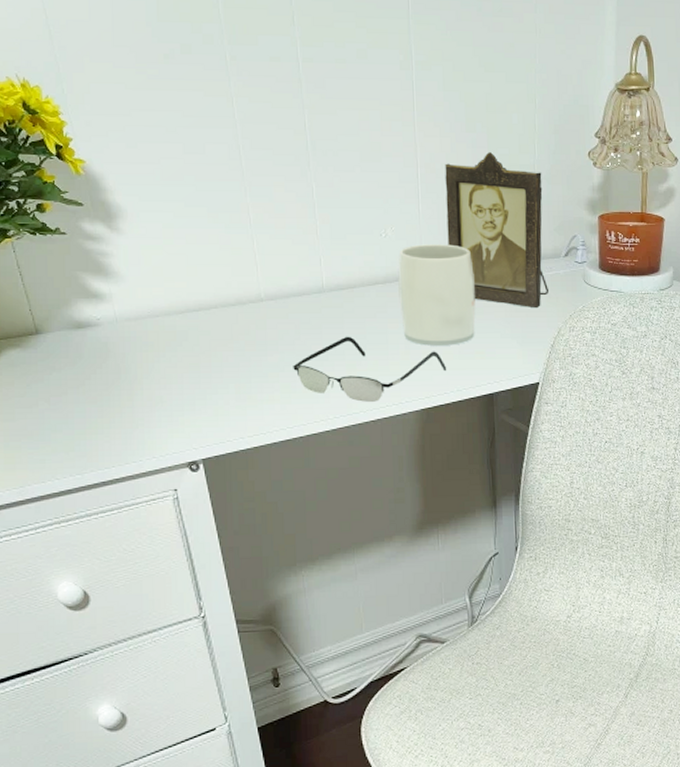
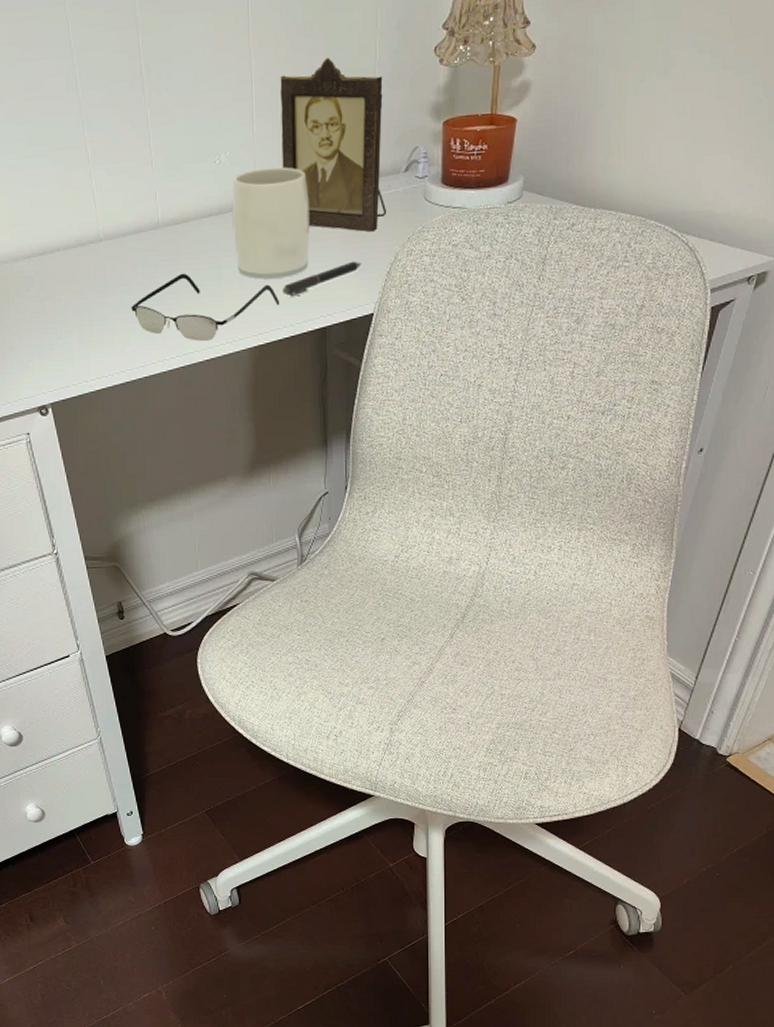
pen: none [449,333,527,364] -> present [283,261,362,297]

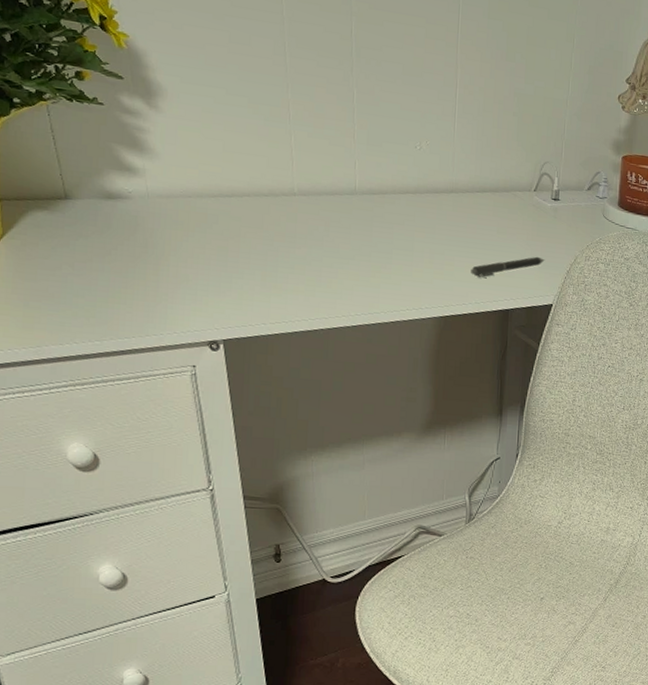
eyeglasses: present [131,273,280,341] -> none [320,239,468,305]
mug: present [232,167,311,279] -> none [427,160,502,260]
photo frame: present [280,57,386,233] -> none [479,82,573,236]

